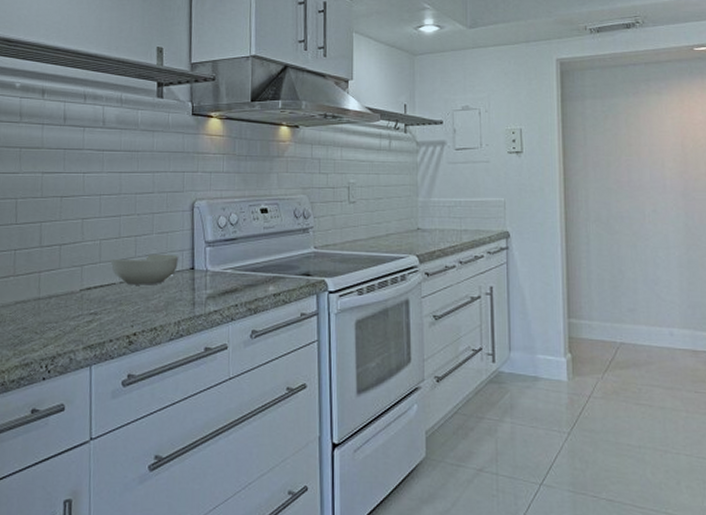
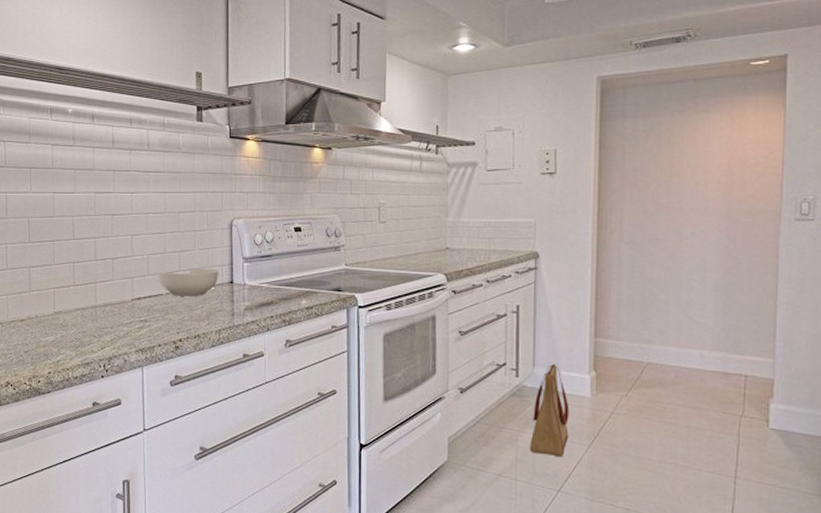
shopping bag: none [509,348,548,447] -> present [529,365,569,457]

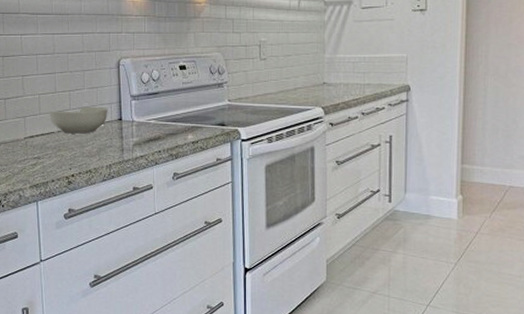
shopping bag: present [529,365,569,457] -> none [401,190,438,275]

